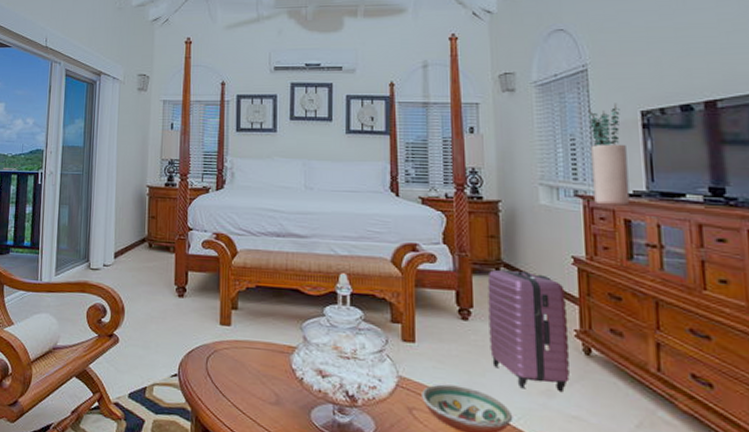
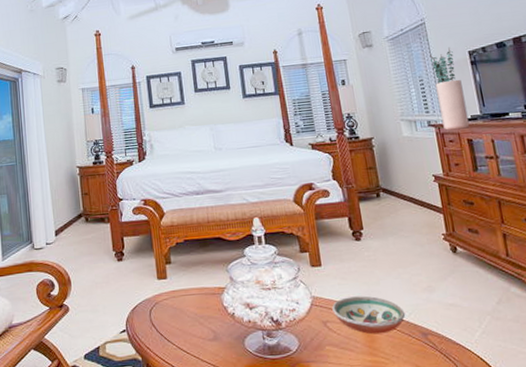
suitcase: present [487,270,570,393] -> none [371,193,444,289]

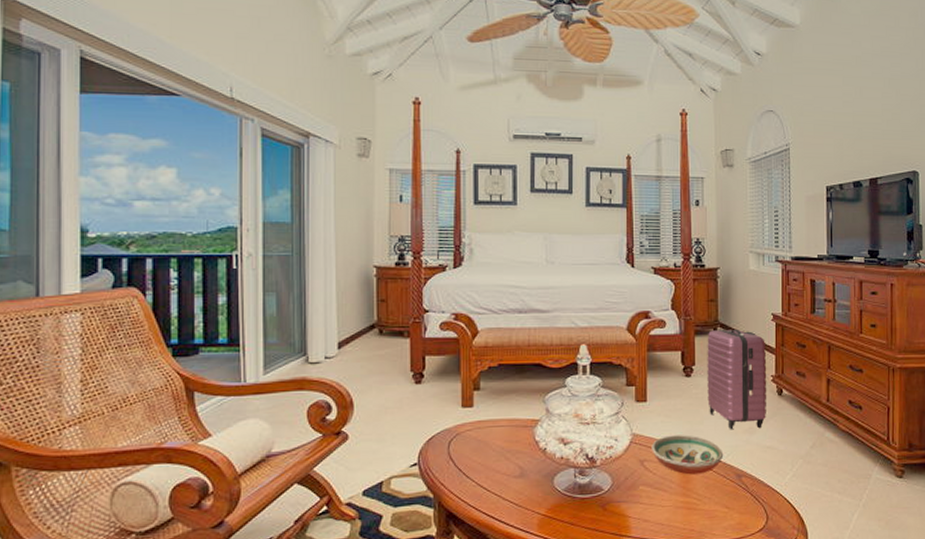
suitcase: none [371,193,444,289] -> present [707,330,767,430]
vase: present [430,47,470,131] -> none [789,179,815,268]

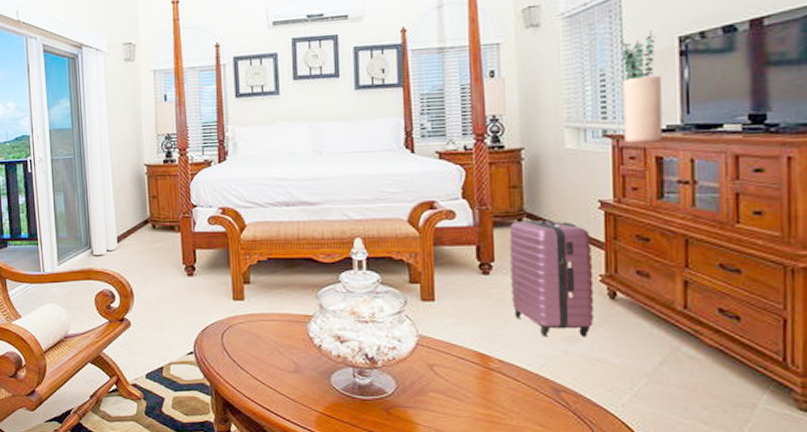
decorative bowl: present [652,435,724,475] -> none [442,339,535,385]
vase: none [789,179,815,268] -> present [621,30,663,144]

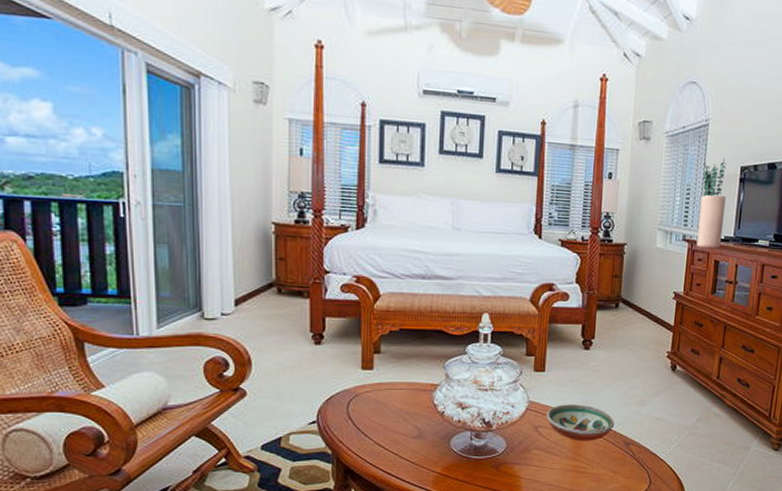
decorative bowl: none [442,339,535,385] -> present [546,404,615,441]
suitcase: present [509,220,594,338] -> none [603,305,665,401]

